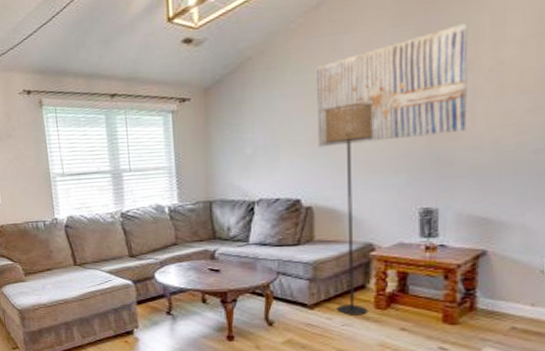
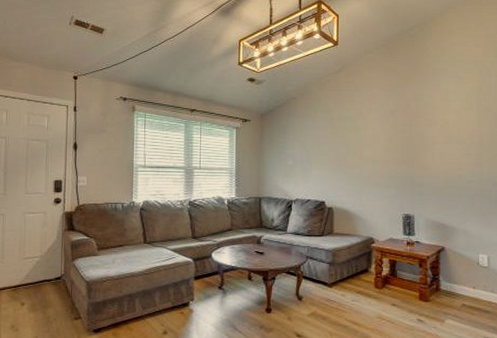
wall art: present [315,23,469,148] -> none [337,96,430,165]
floor lamp: present [324,102,373,315] -> none [342,138,373,293]

